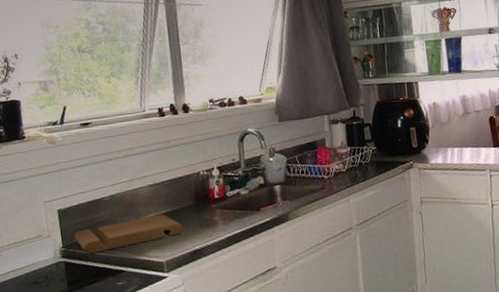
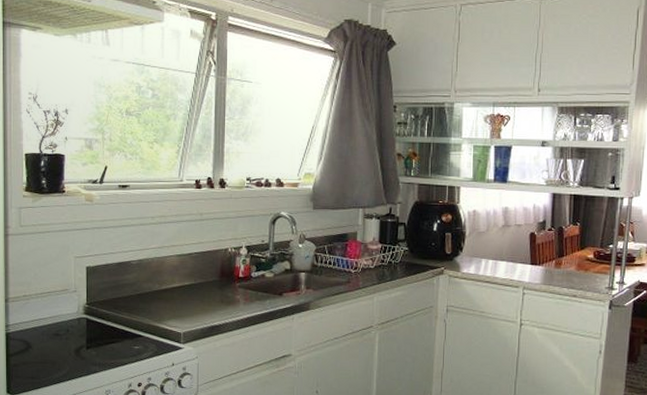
cutting board: present [73,214,184,254] -> none [98,285,205,314]

